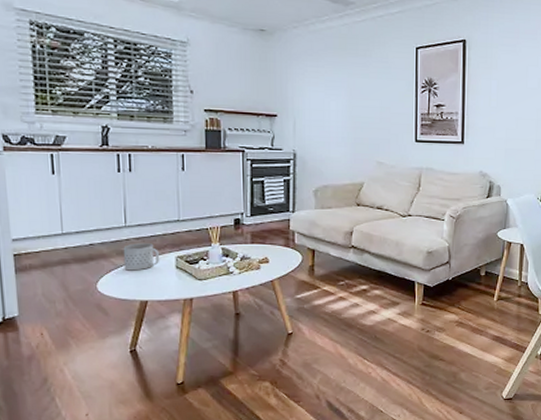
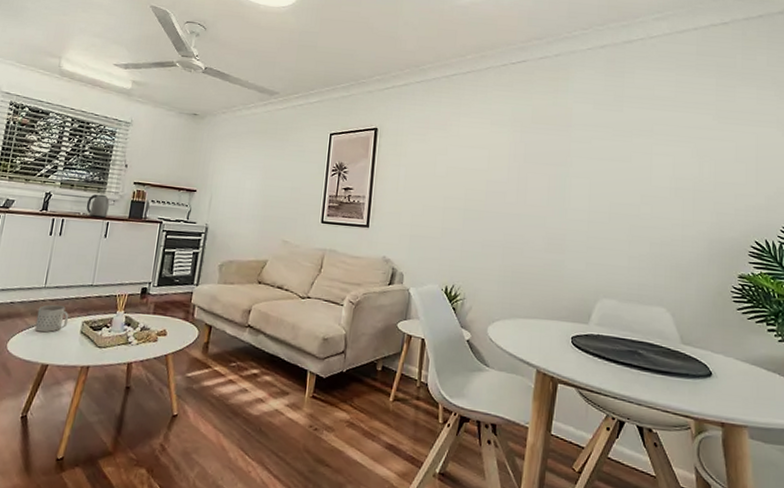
kettle: none [153,124,181,151] -> present [86,194,110,219]

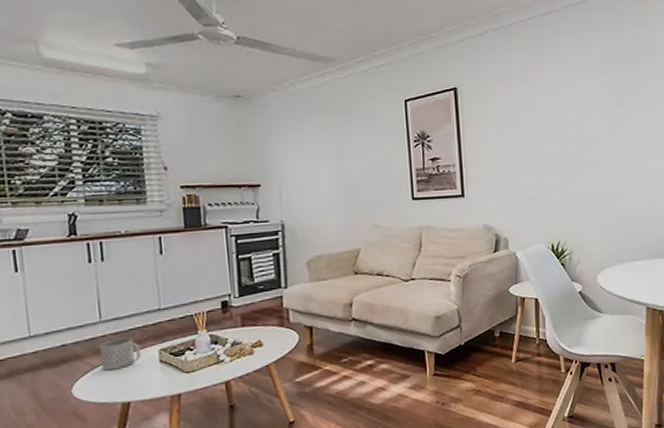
kettle: present [86,194,110,219] -> none [126,205,157,235]

